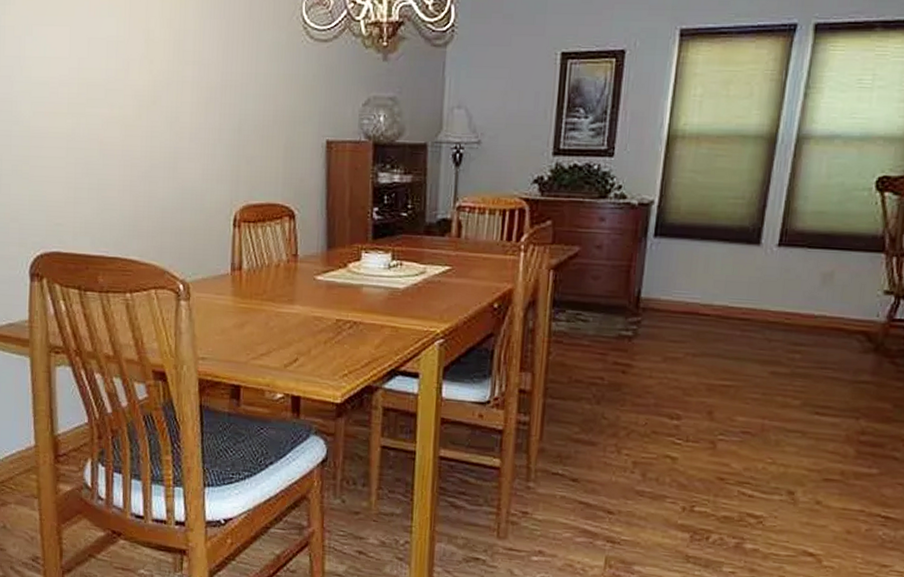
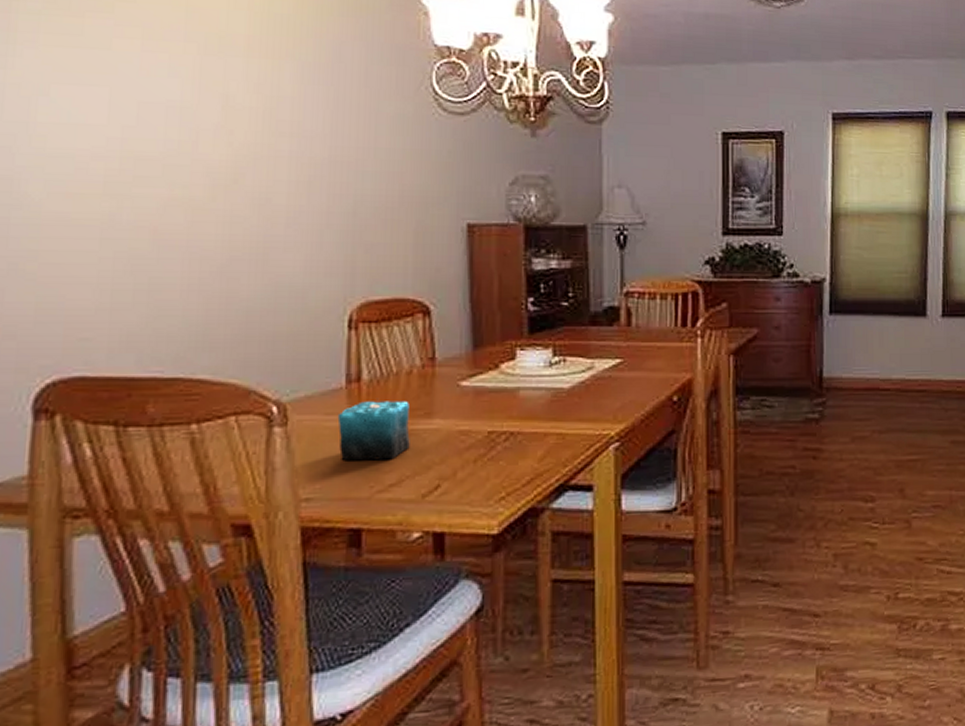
candle: none [224,284,277,335] -> present [337,398,410,461]

